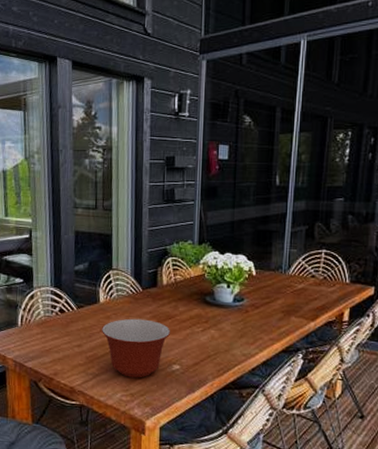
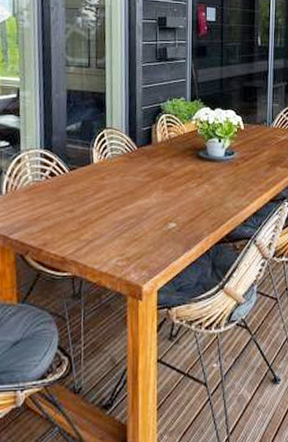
mixing bowl: present [101,318,171,378] -> none [95,178,167,240]

